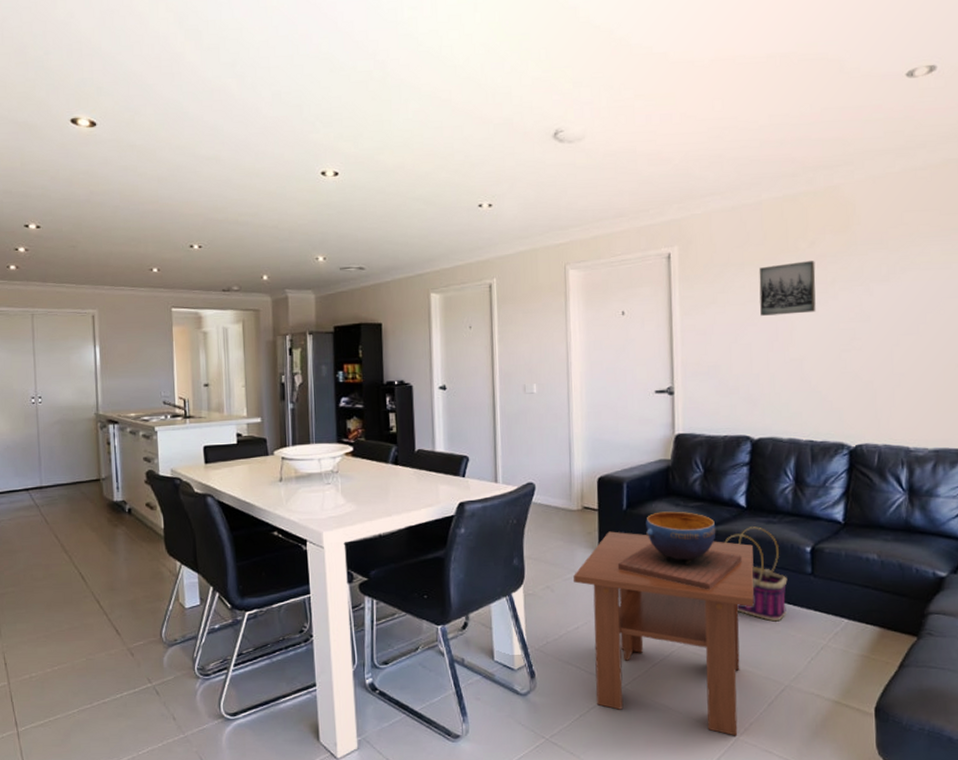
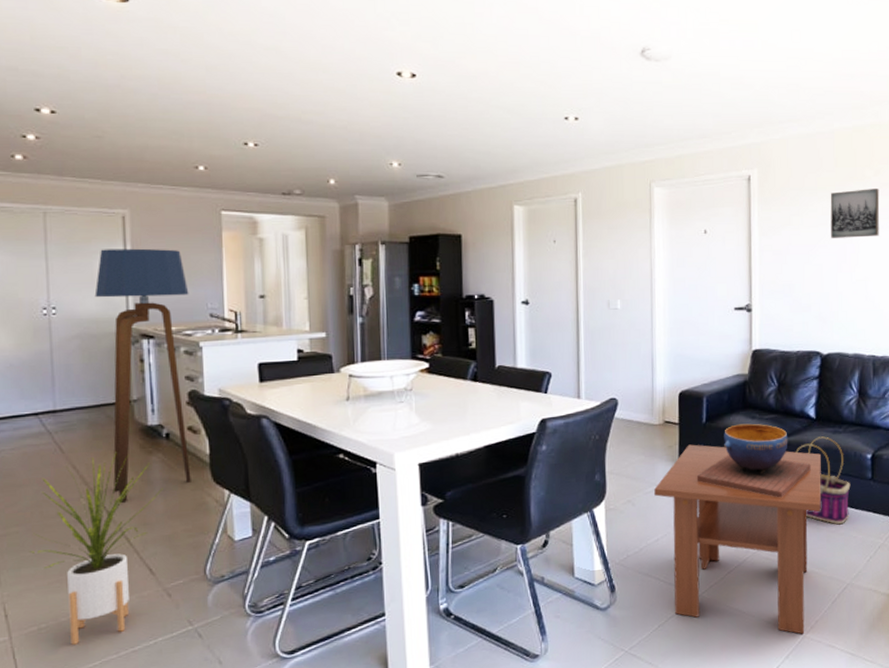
house plant: none [23,524,126,693] -> present [30,452,163,645]
floor lamp: none [71,343,149,569] -> present [94,248,191,503]

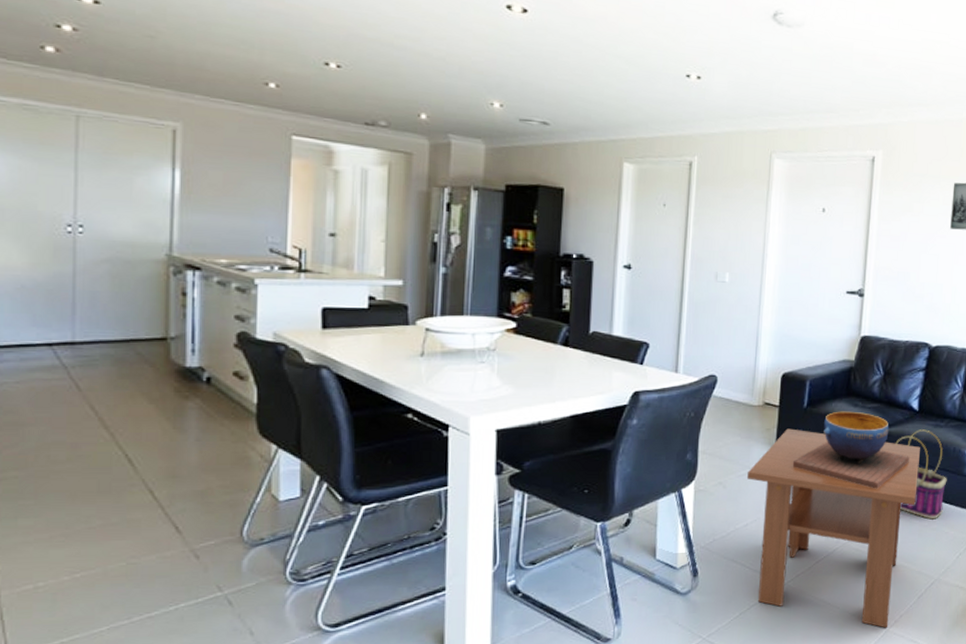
house plant: present [30,452,163,645] -> none [30,394,199,607]
floor lamp: present [94,248,191,503] -> none [132,164,247,451]

